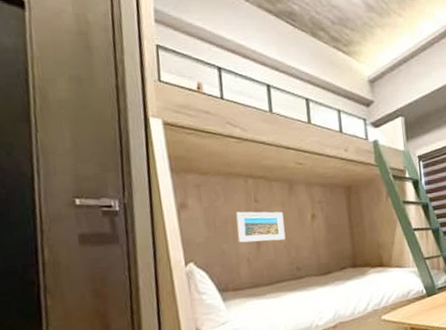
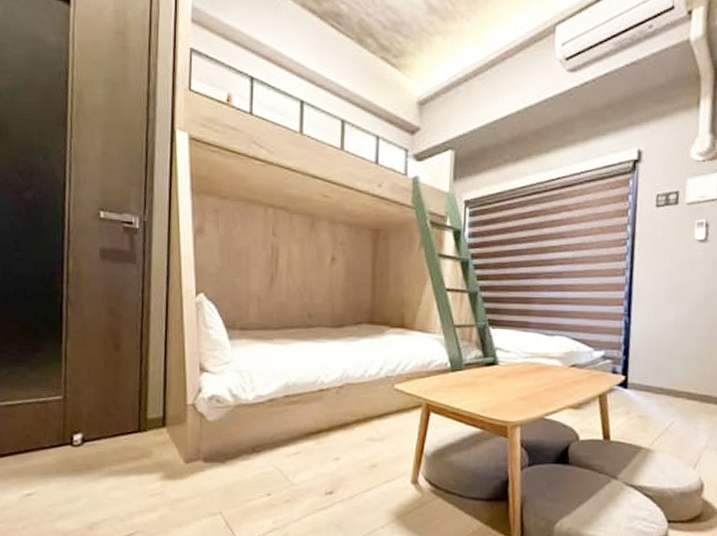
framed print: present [236,211,286,243] -> none [250,243,301,282]

